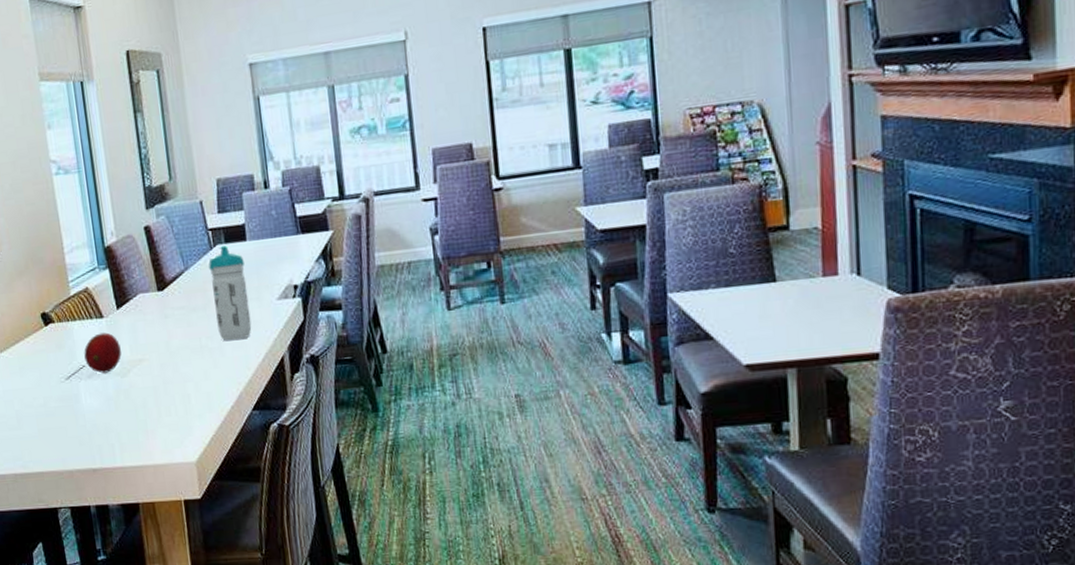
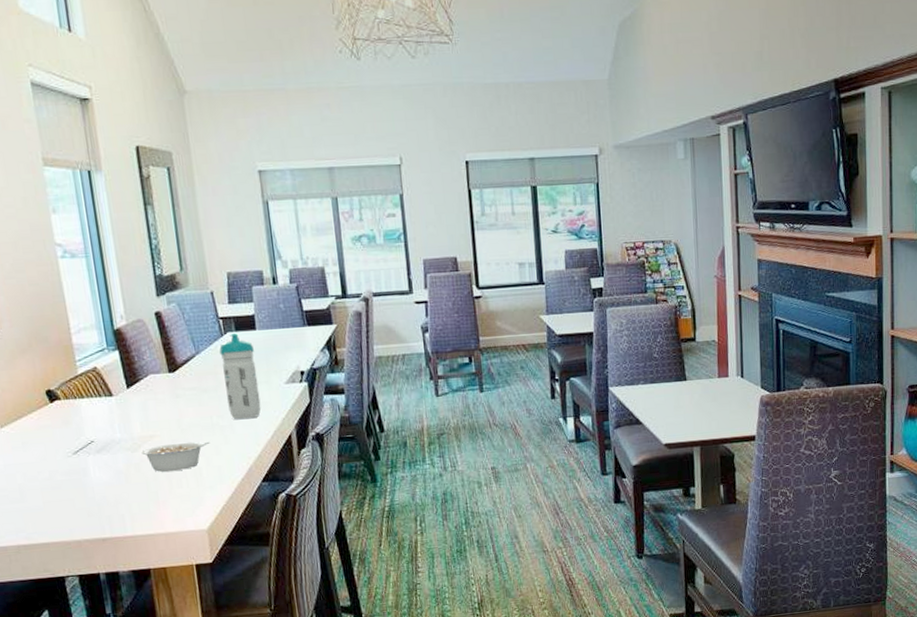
fruit: present [84,332,122,374] -> none [92,410,132,449]
legume: none [130,366,199,399] -> present [140,442,210,472]

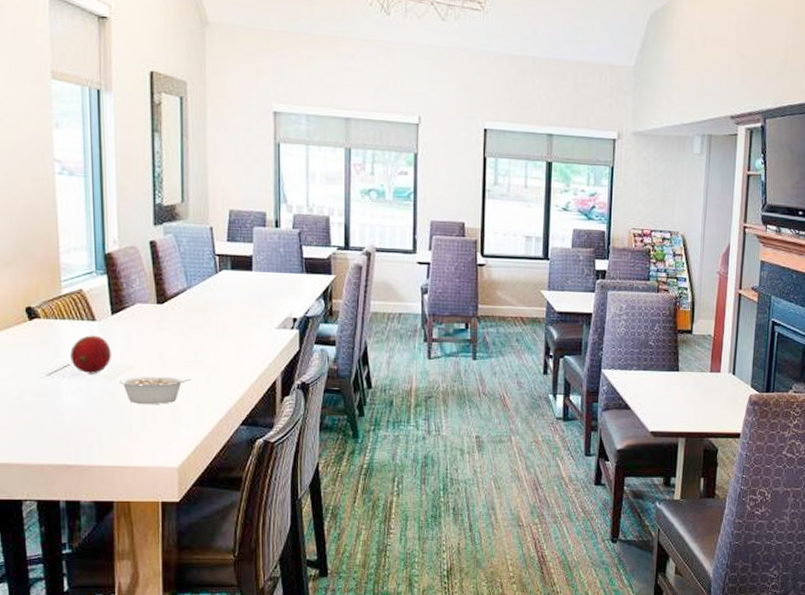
fruit: none [92,410,132,449] -> present [70,335,111,374]
water bottle: present [219,333,261,420] -> none [212,272,249,360]

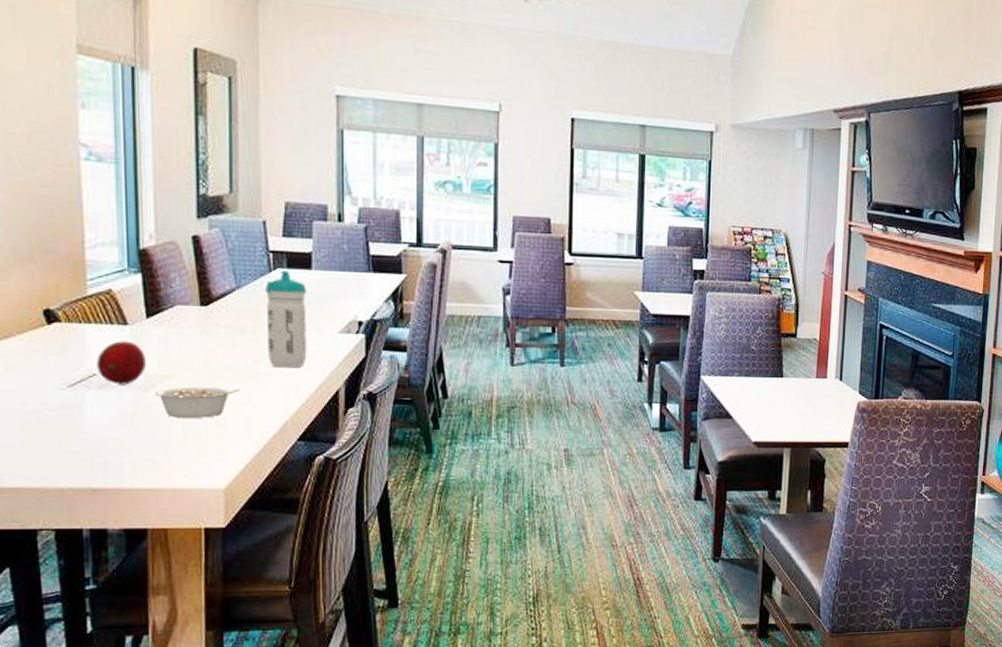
water bottle: none [212,272,249,360] -> present [265,270,307,368]

